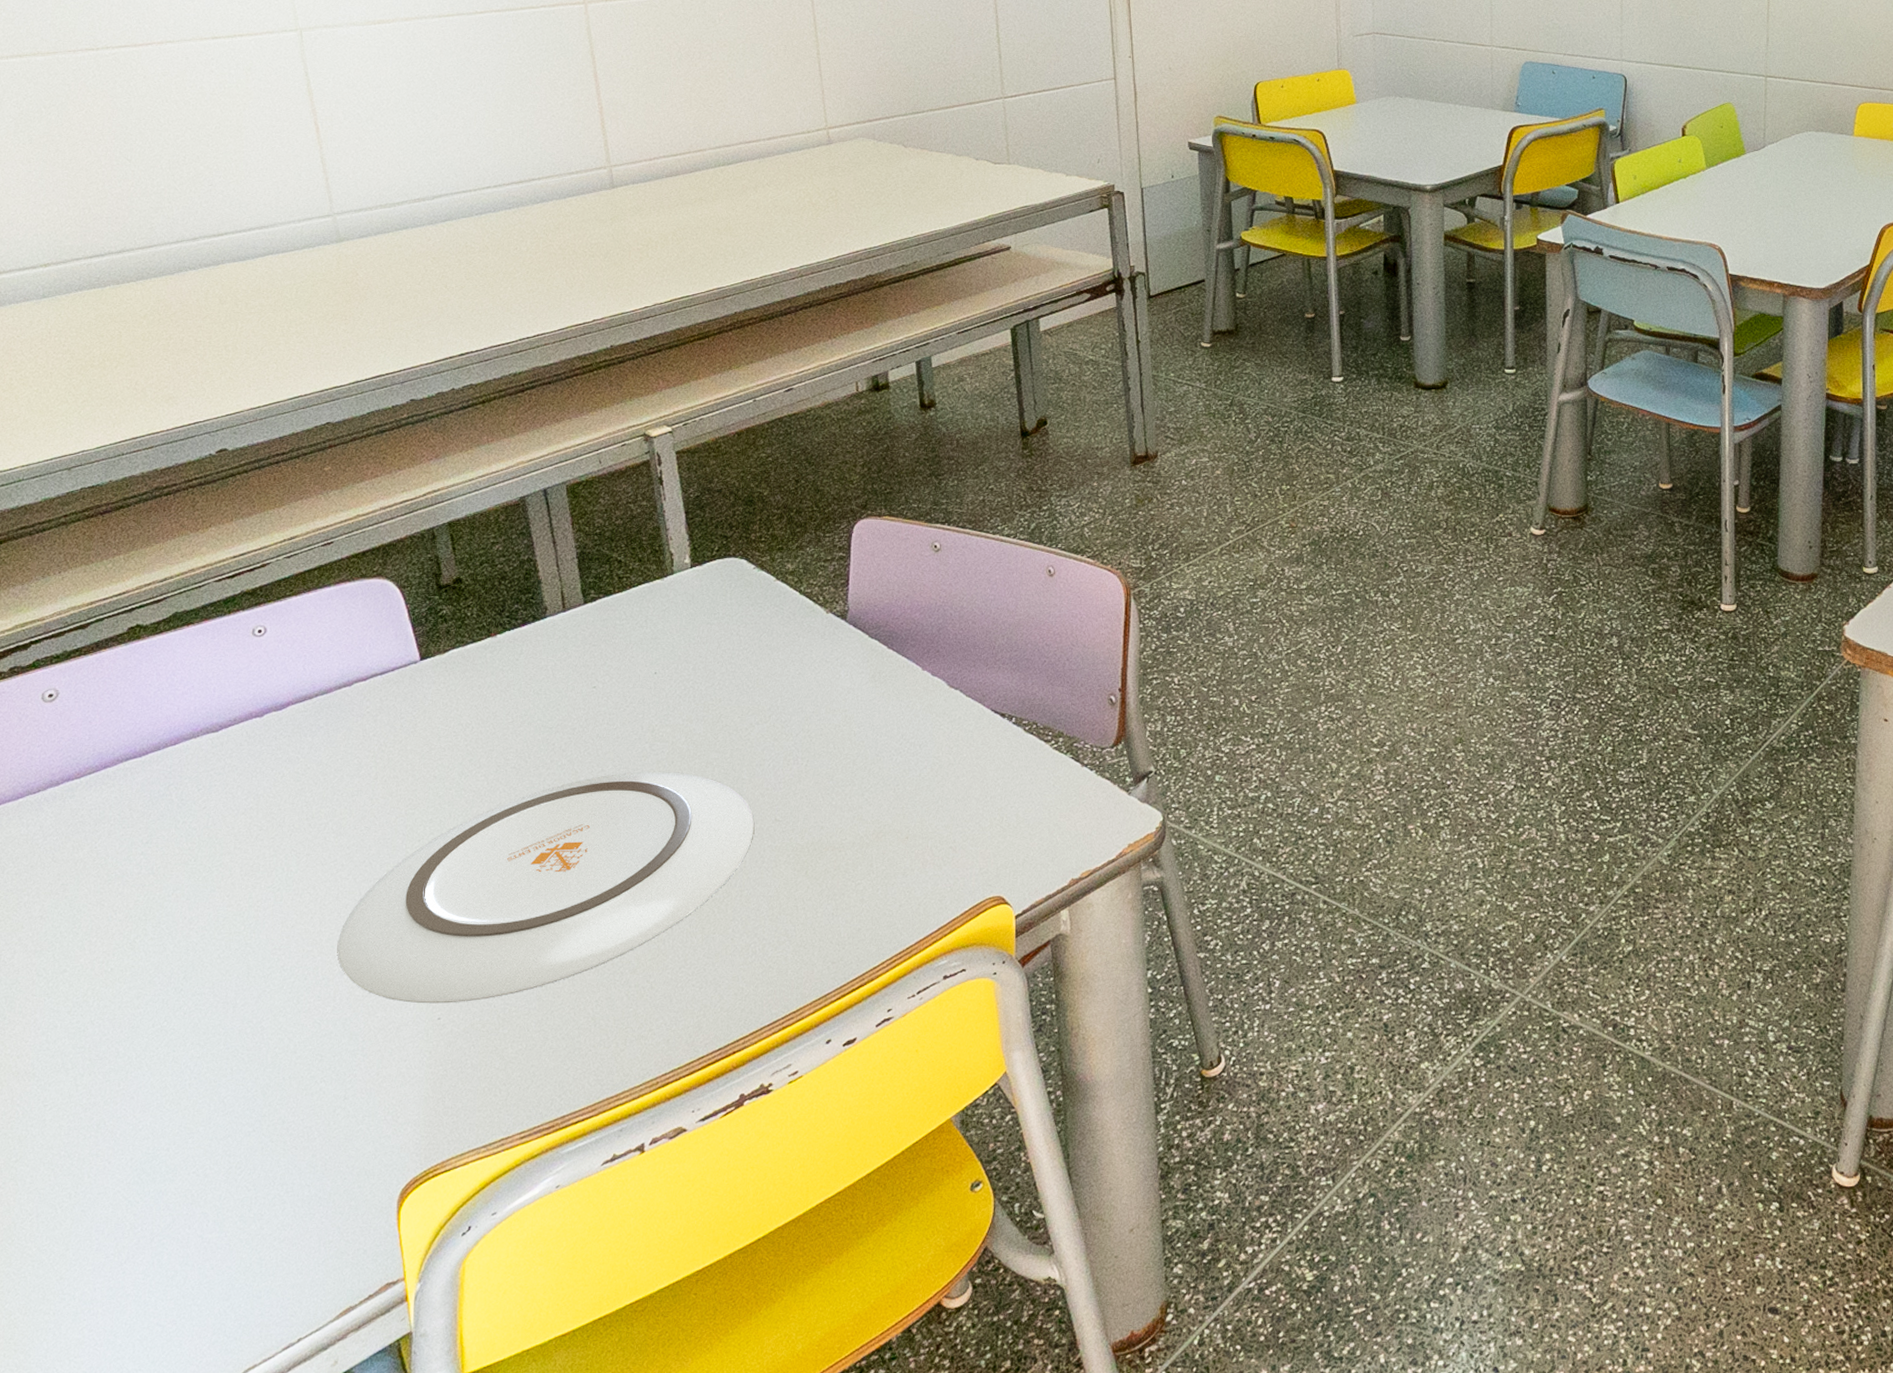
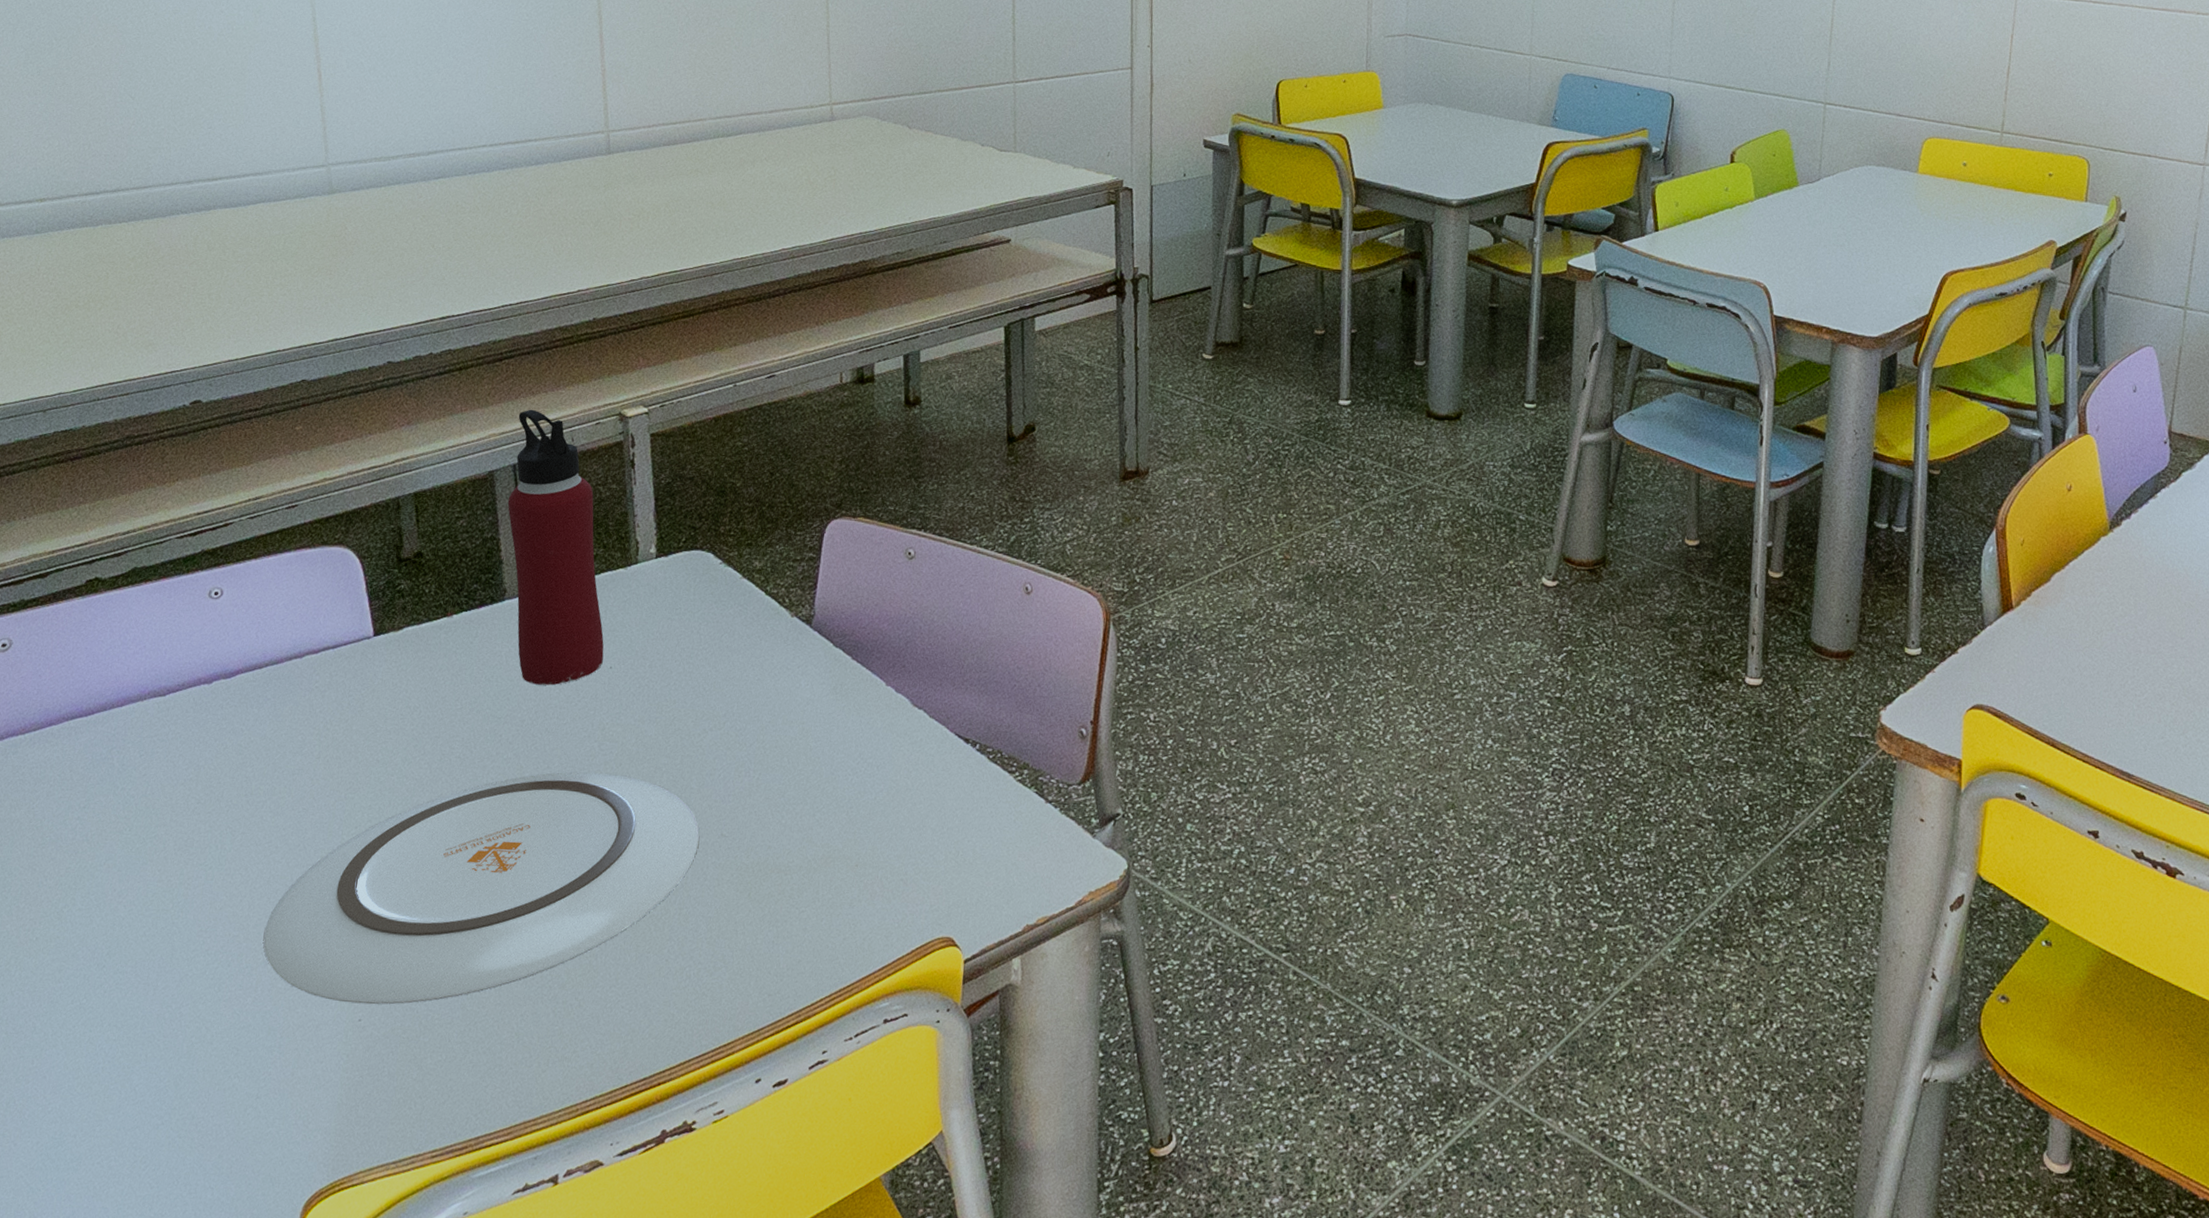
water bottle: none [541,436,648,694] -> present [507,409,604,686]

